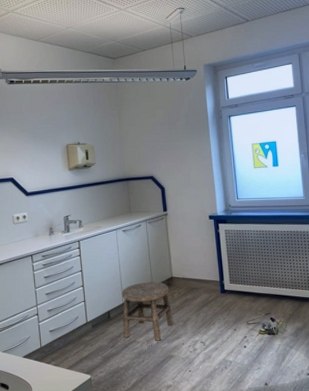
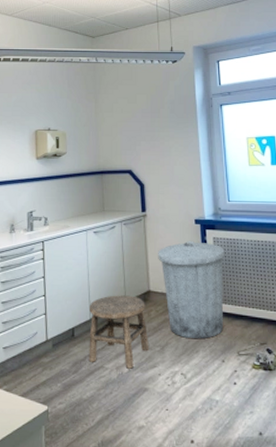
trash can: none [178,233,235,314] -> present [158,240,225,339]

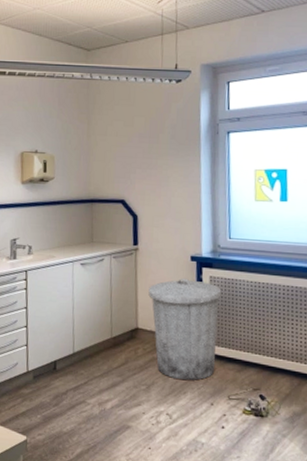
stool: present [89,295,150,369] -> none [70,330,135,406]

